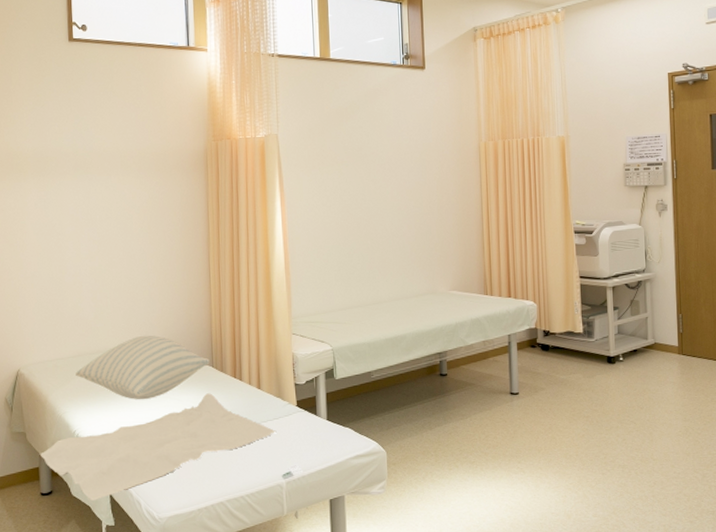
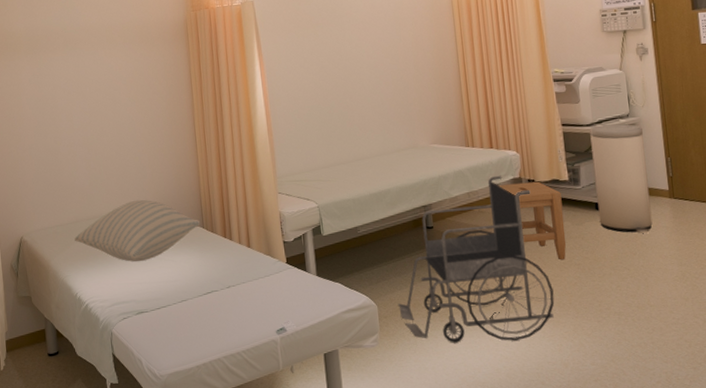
towel: present [39,393,277,502] -> none [45,253,268,361]
wheelchair: none [407,325,562,492] -> present [397,175,555,343]
stool: none [513,332,577,412] -> present [497,181,567,260]
pedal bin: none [606,278,661,388] -> present [589,124,653,233]

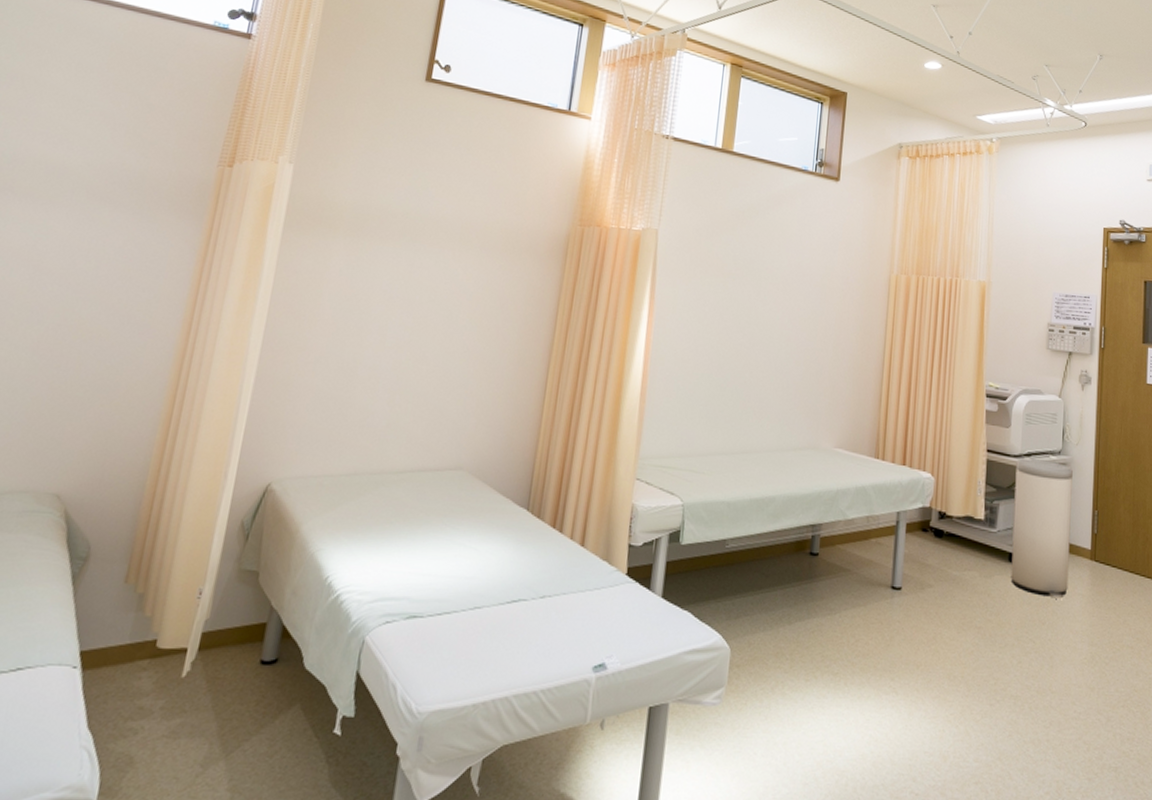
pillow: present [74,199,200,262] -> none [345,457,525,544]
wheelchair: present [397,175,555,343] -> none [756,500,946,718]
stool: present [497,181,567,260] -> none [903,512,973,620]

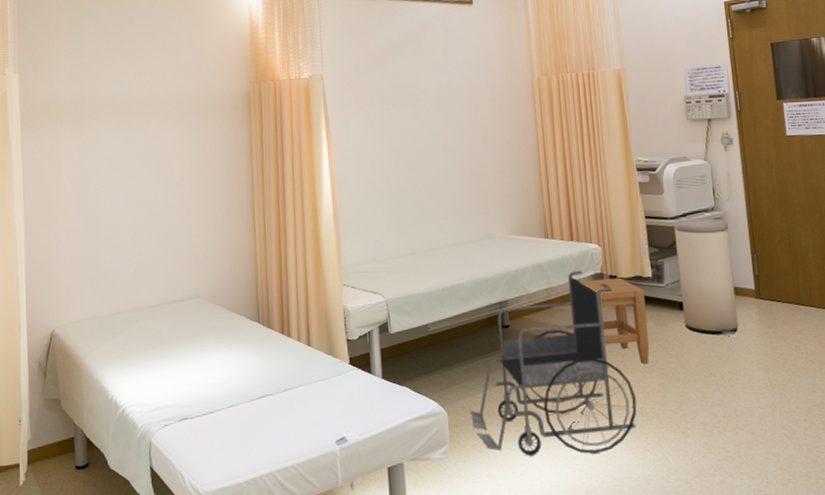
wheelchair: none [756,500,946,718] -> present [469,270,637,456]
stool: none [903,512,973,620] -> present [578,277,650,365]

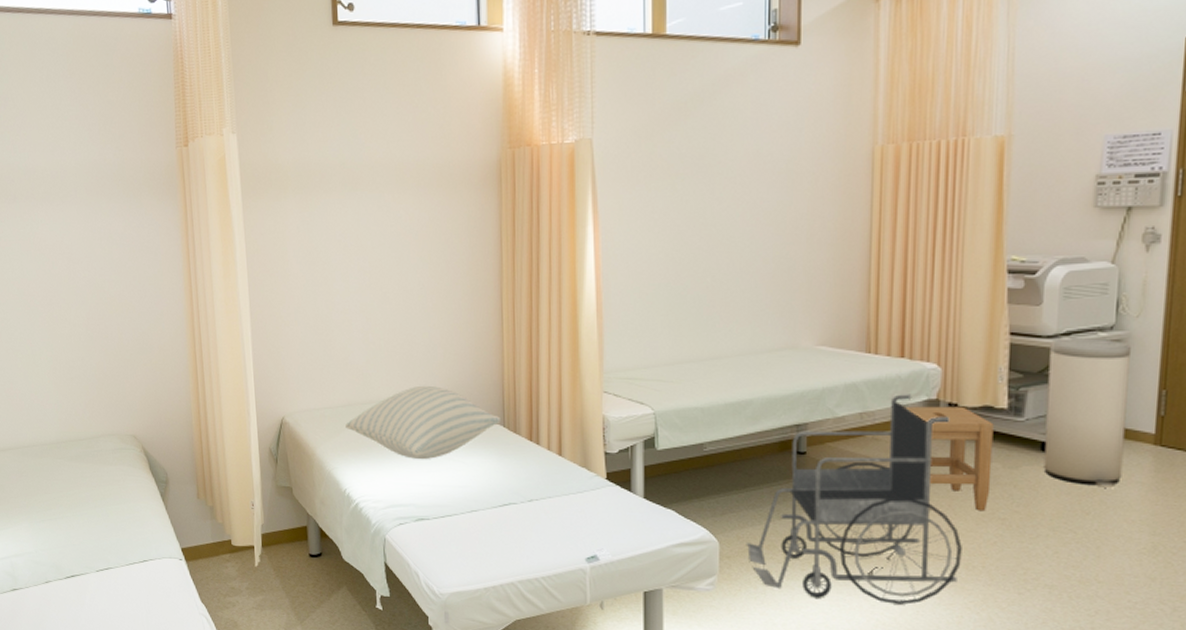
pillow: none [113,289,256,361] -> present [345,385,501,460]

